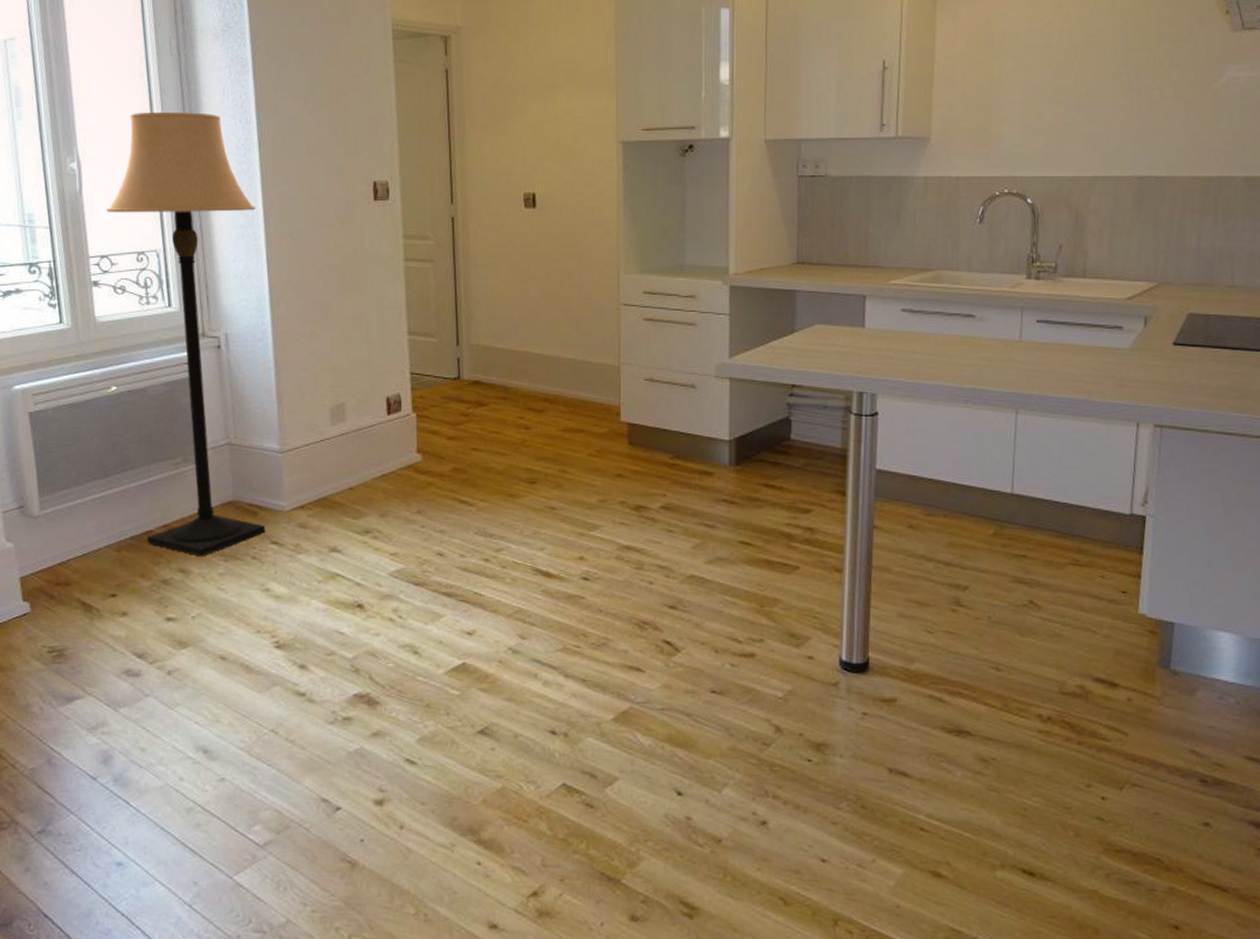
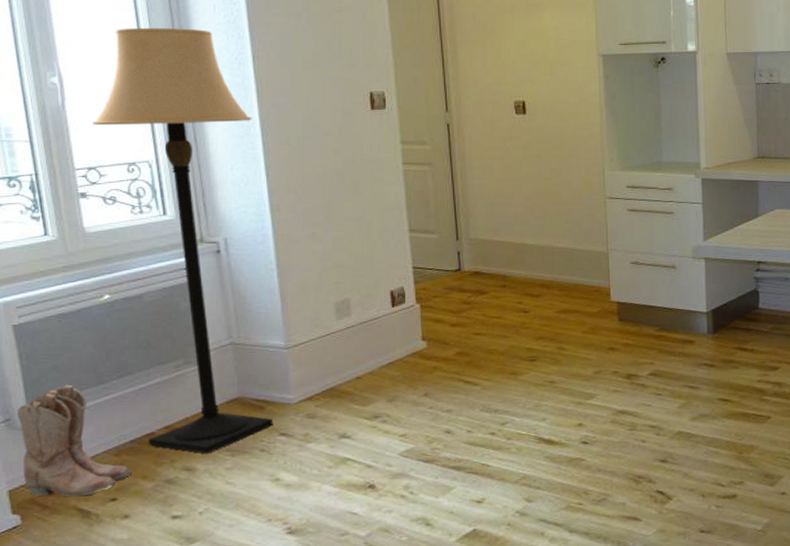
boots: none [29,475,131,590] -> present [16,384,132,498]

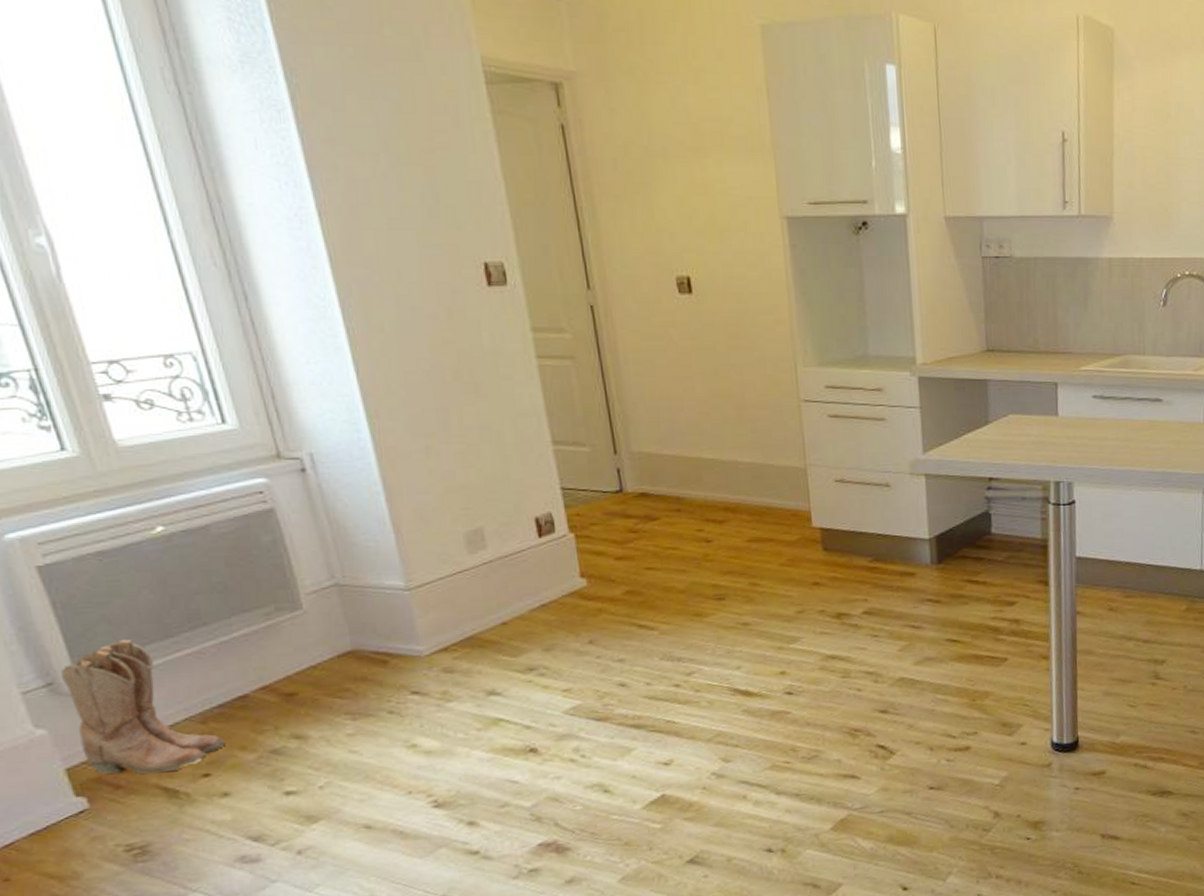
lamp: present [92,27,273,454] -> none [104,169,402,719]

